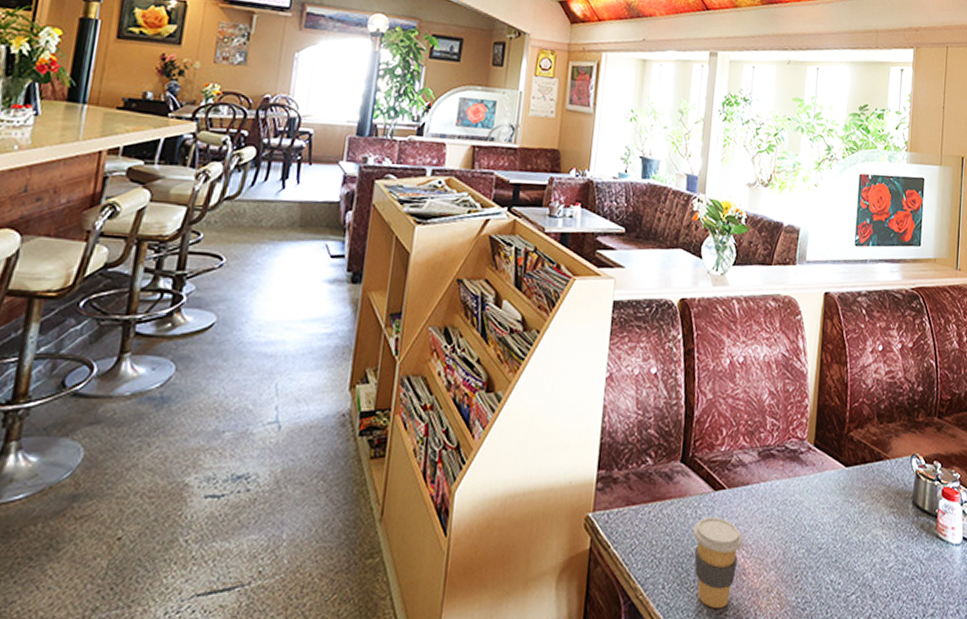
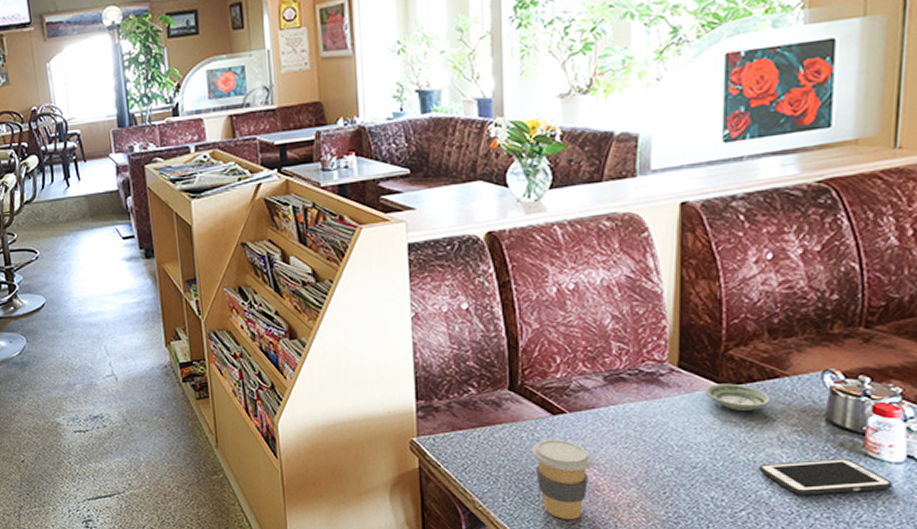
saucer: none [831,464,878,492] -> present [704,383,772,412]
cell phone: none [866,539,954,577] -> present [758,458,893,495]

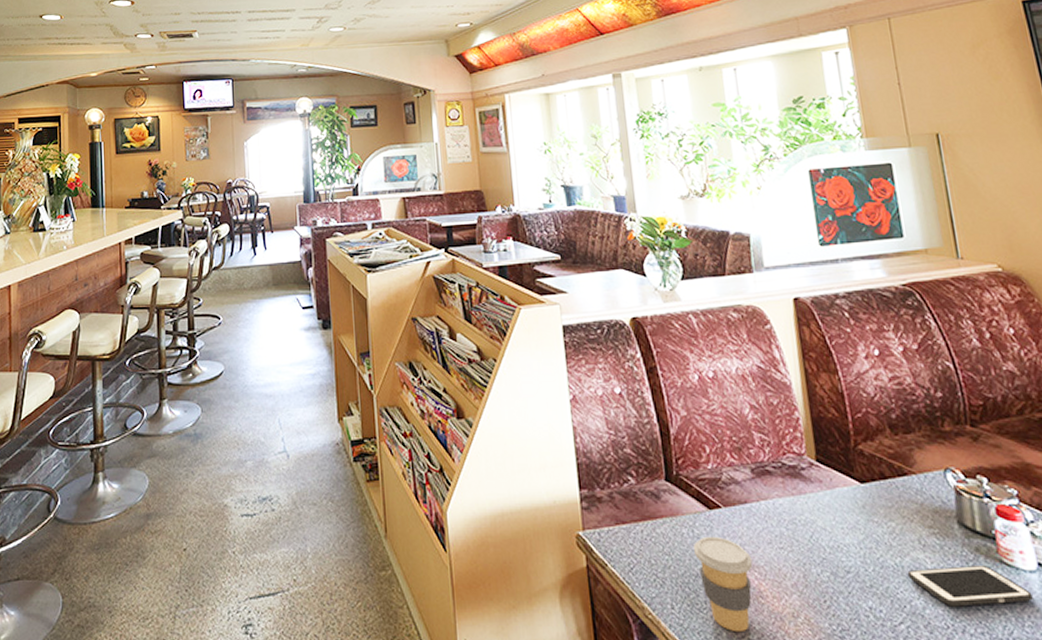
saucer: present [704,383,772,412] -> none [843,480,906,511]

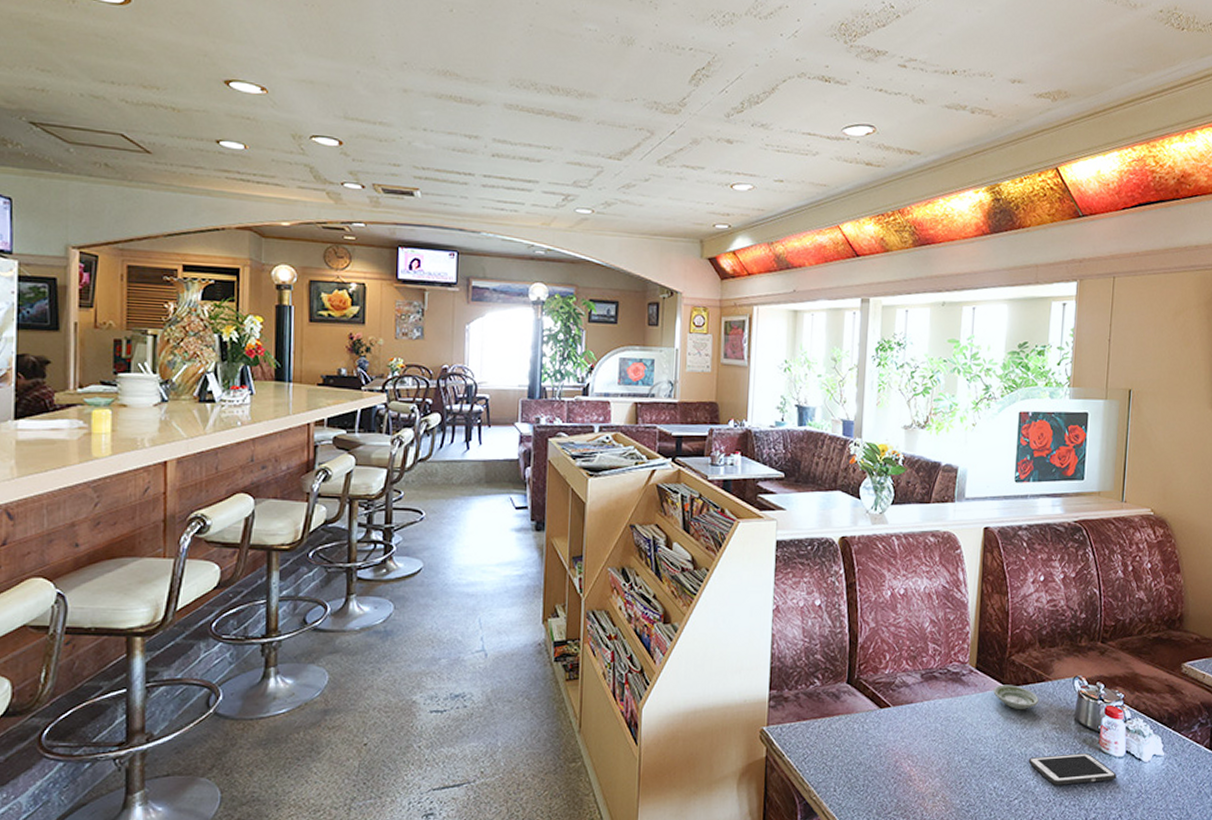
coffee cup: present [692,536,753,633] -> none [860,730,908,809]
saucer: none [843,480,906,511] -> present [993,685,1040,710]

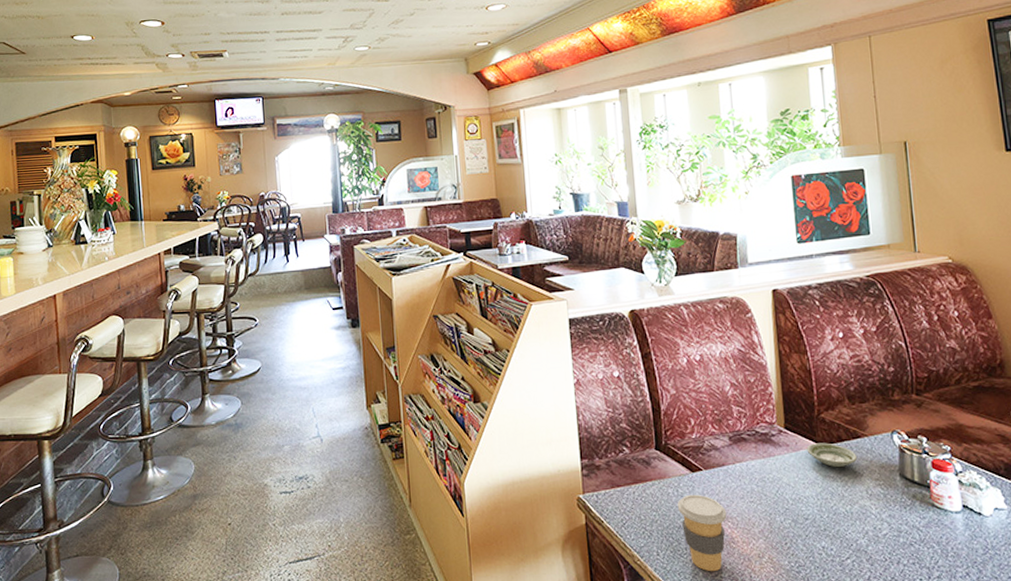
coffee cup: none [860,730,908,809] -> present [677,494,727,572]
cell phone: present [1028,752,1117,785] -> none [855,508,956,543]

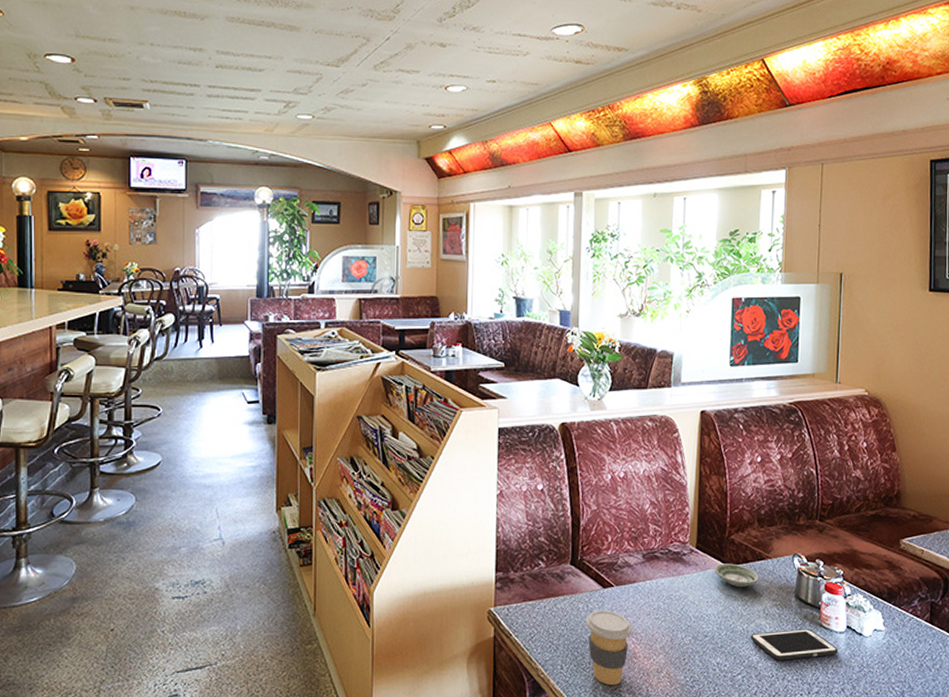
cell phone: none [855,508,956,543] -> present [750,628,838,660]

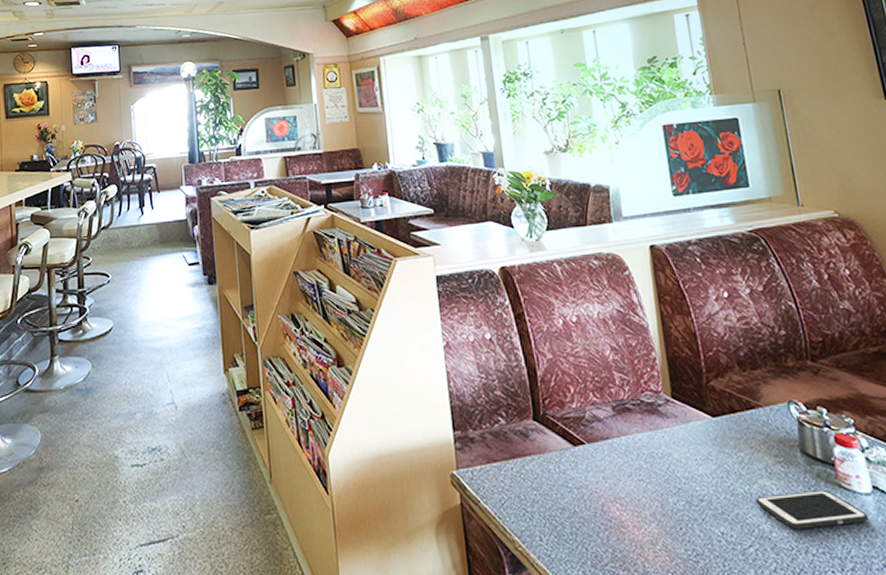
coffee cup: present [585,610,632,686] -> none [559,471,615,561]
saucer: present [714,563,760,588] -> none [697,414,753,443]

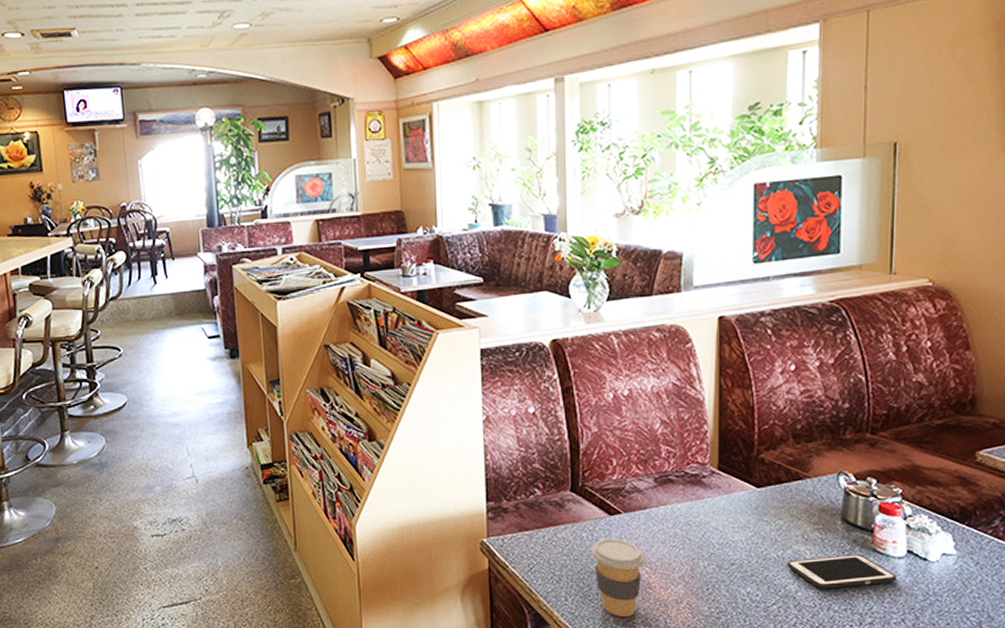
coffee cup: none [559,471,615,561] -> present [590,538,645,618]

